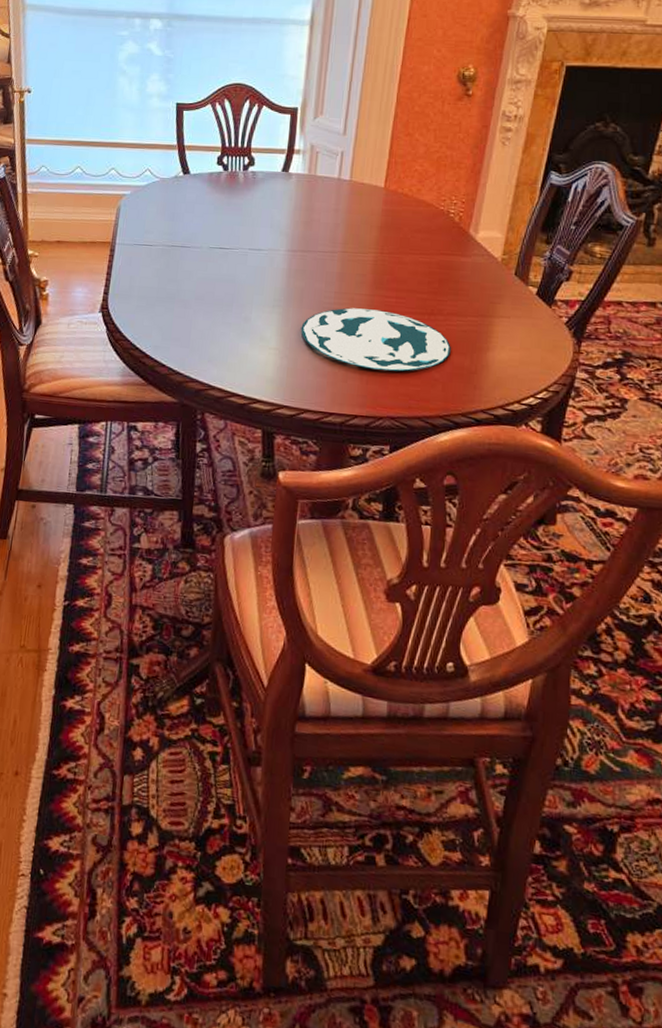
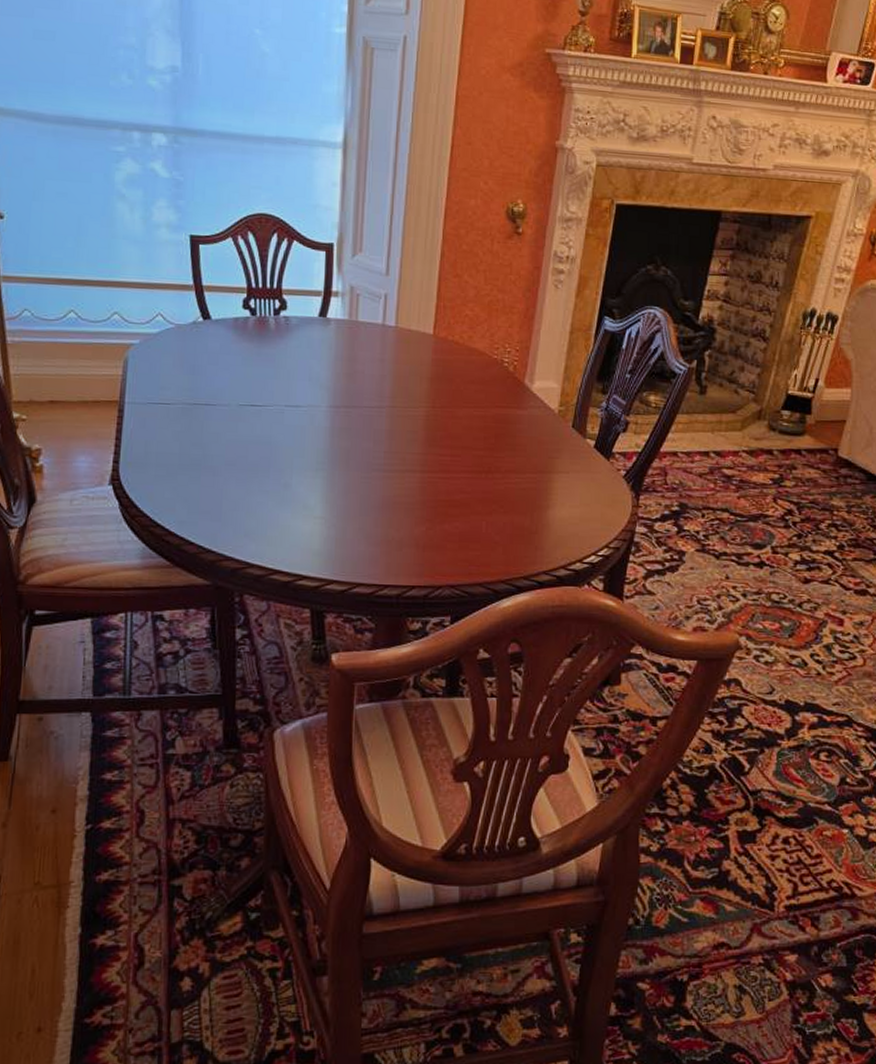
plate: present [300,308,451,372] -> none [348,468,510,536]

